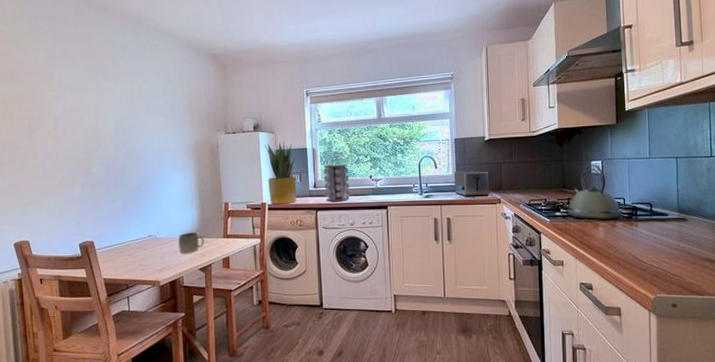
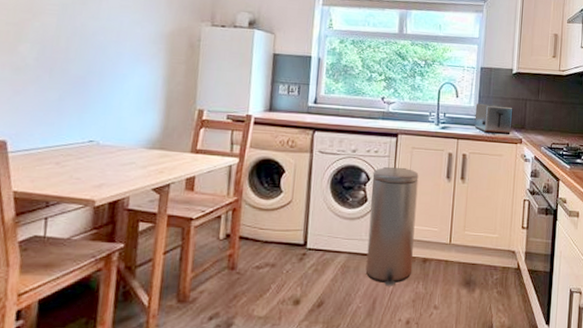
mug: present [178,233,204,254] -> none [127,142,165,169]
planter: present [264,141,297,204] -> none [257,44,296,120]
spice rack: present [323,159,350,202] -> none [326,73,358,124]
pedal bin: none [370,234,414,337] -> present [365,167,419,286]

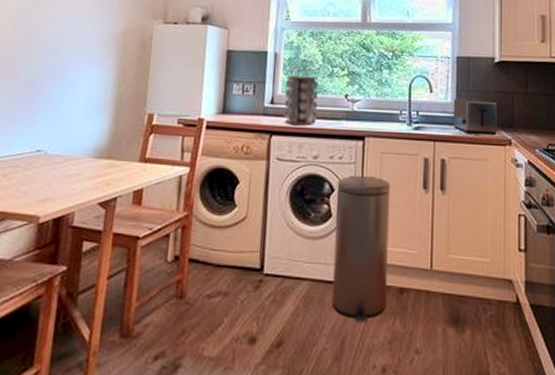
spice rack: none [326,73,358,124] -> present [283,69,319,126]

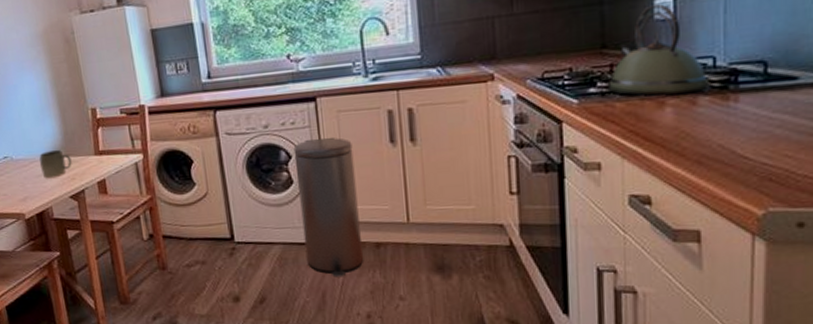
mug: none [74,151,113,181] -> present [39,150,72,179]
spice rack: present [283,69,319,126] -> none [218,34,261,98]
toaster: present [453,98,498,136] -> none [416,32,476,77]

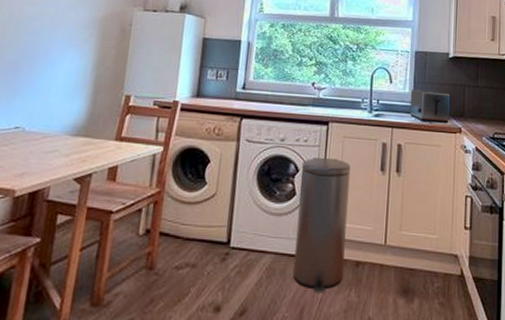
mug: present [39,150,72,179] -> none [51,128,89,158]
toaster: none [416,32,476,77] -> present [409,89,451,124]

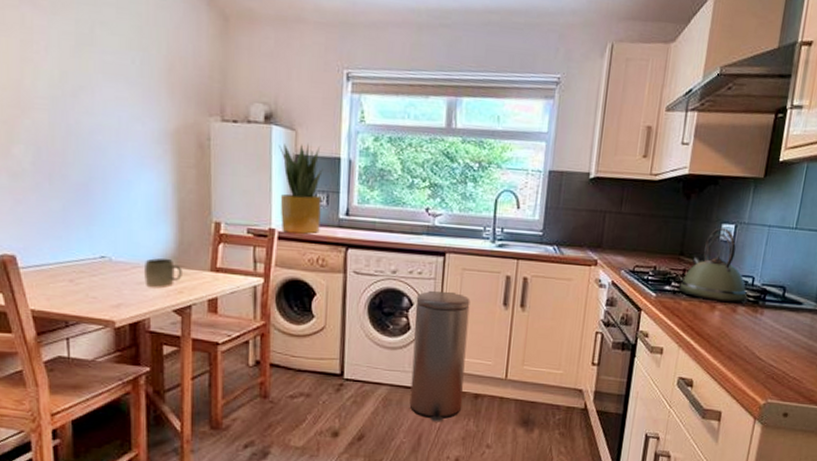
mug: none [51,128,89,158] -> present [143,258,183,289]
planter: none [184,28,226,106] -> present [279,143,323,234]
toaster: present [409,89,451,124] -> none [538,215,588,256]

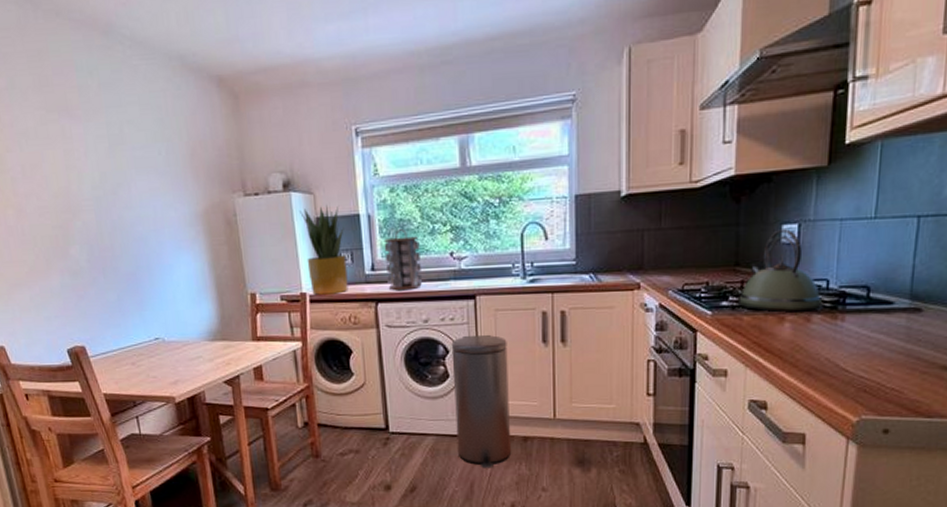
mug: present [143,258,183,289] -> none [193,334,228,363]
spice rack: none [360,178,397,240] -> present [383,229,423,291]

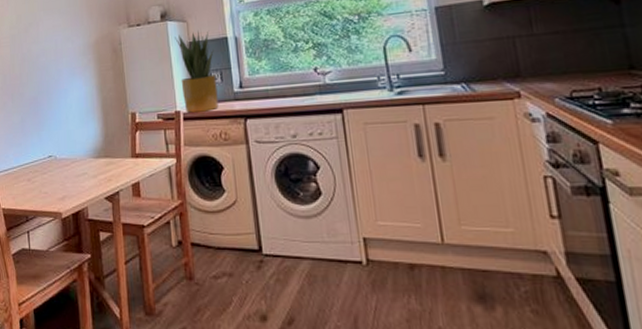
spice rack: present [383,229,423,291] -> none [250,48,289,107]
pedal bin: present [451,334,512,469] -> none [321,149,397,301]

